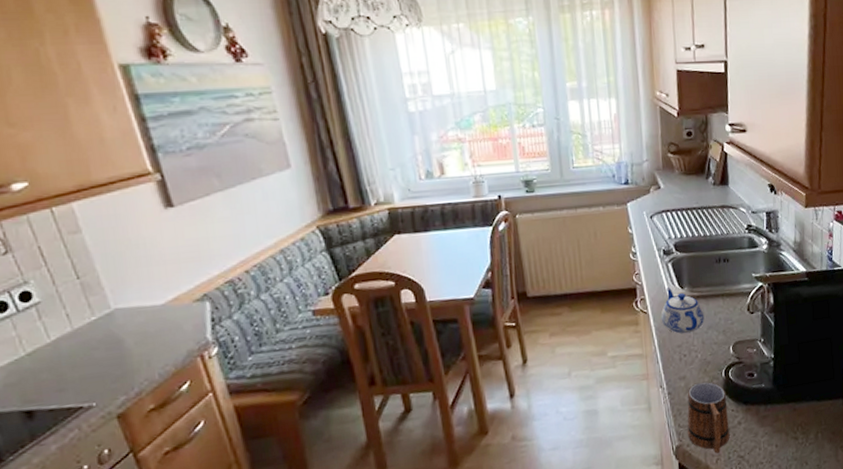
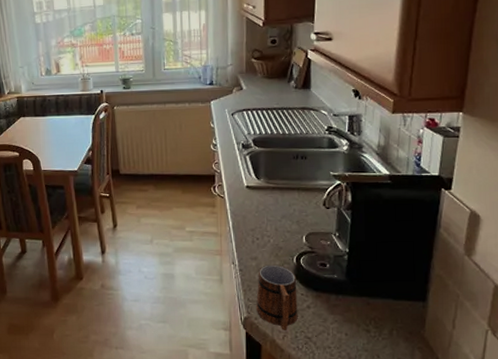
teapot: present [660,287,705,334] -> none [236,177,279,220]

